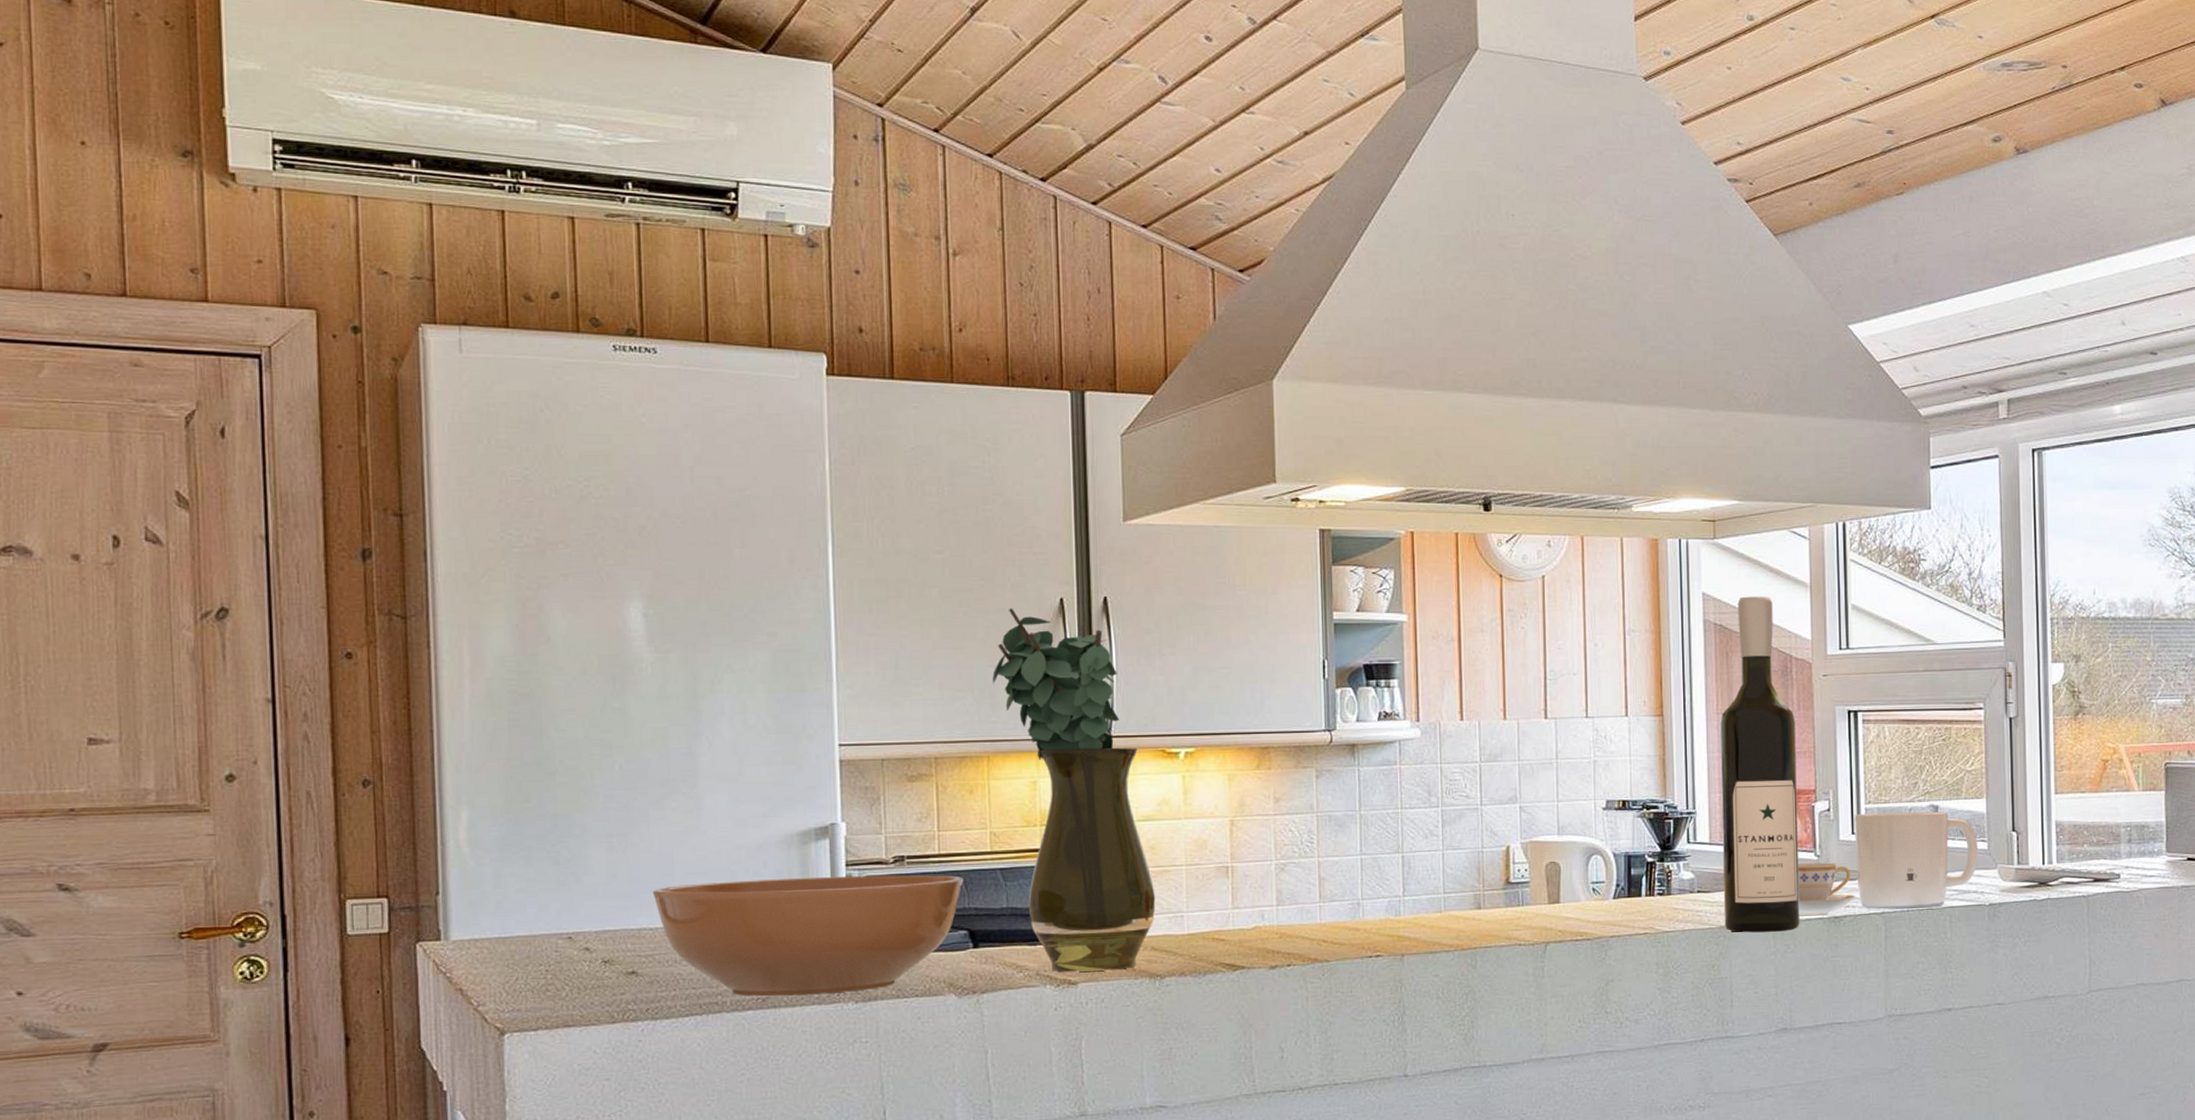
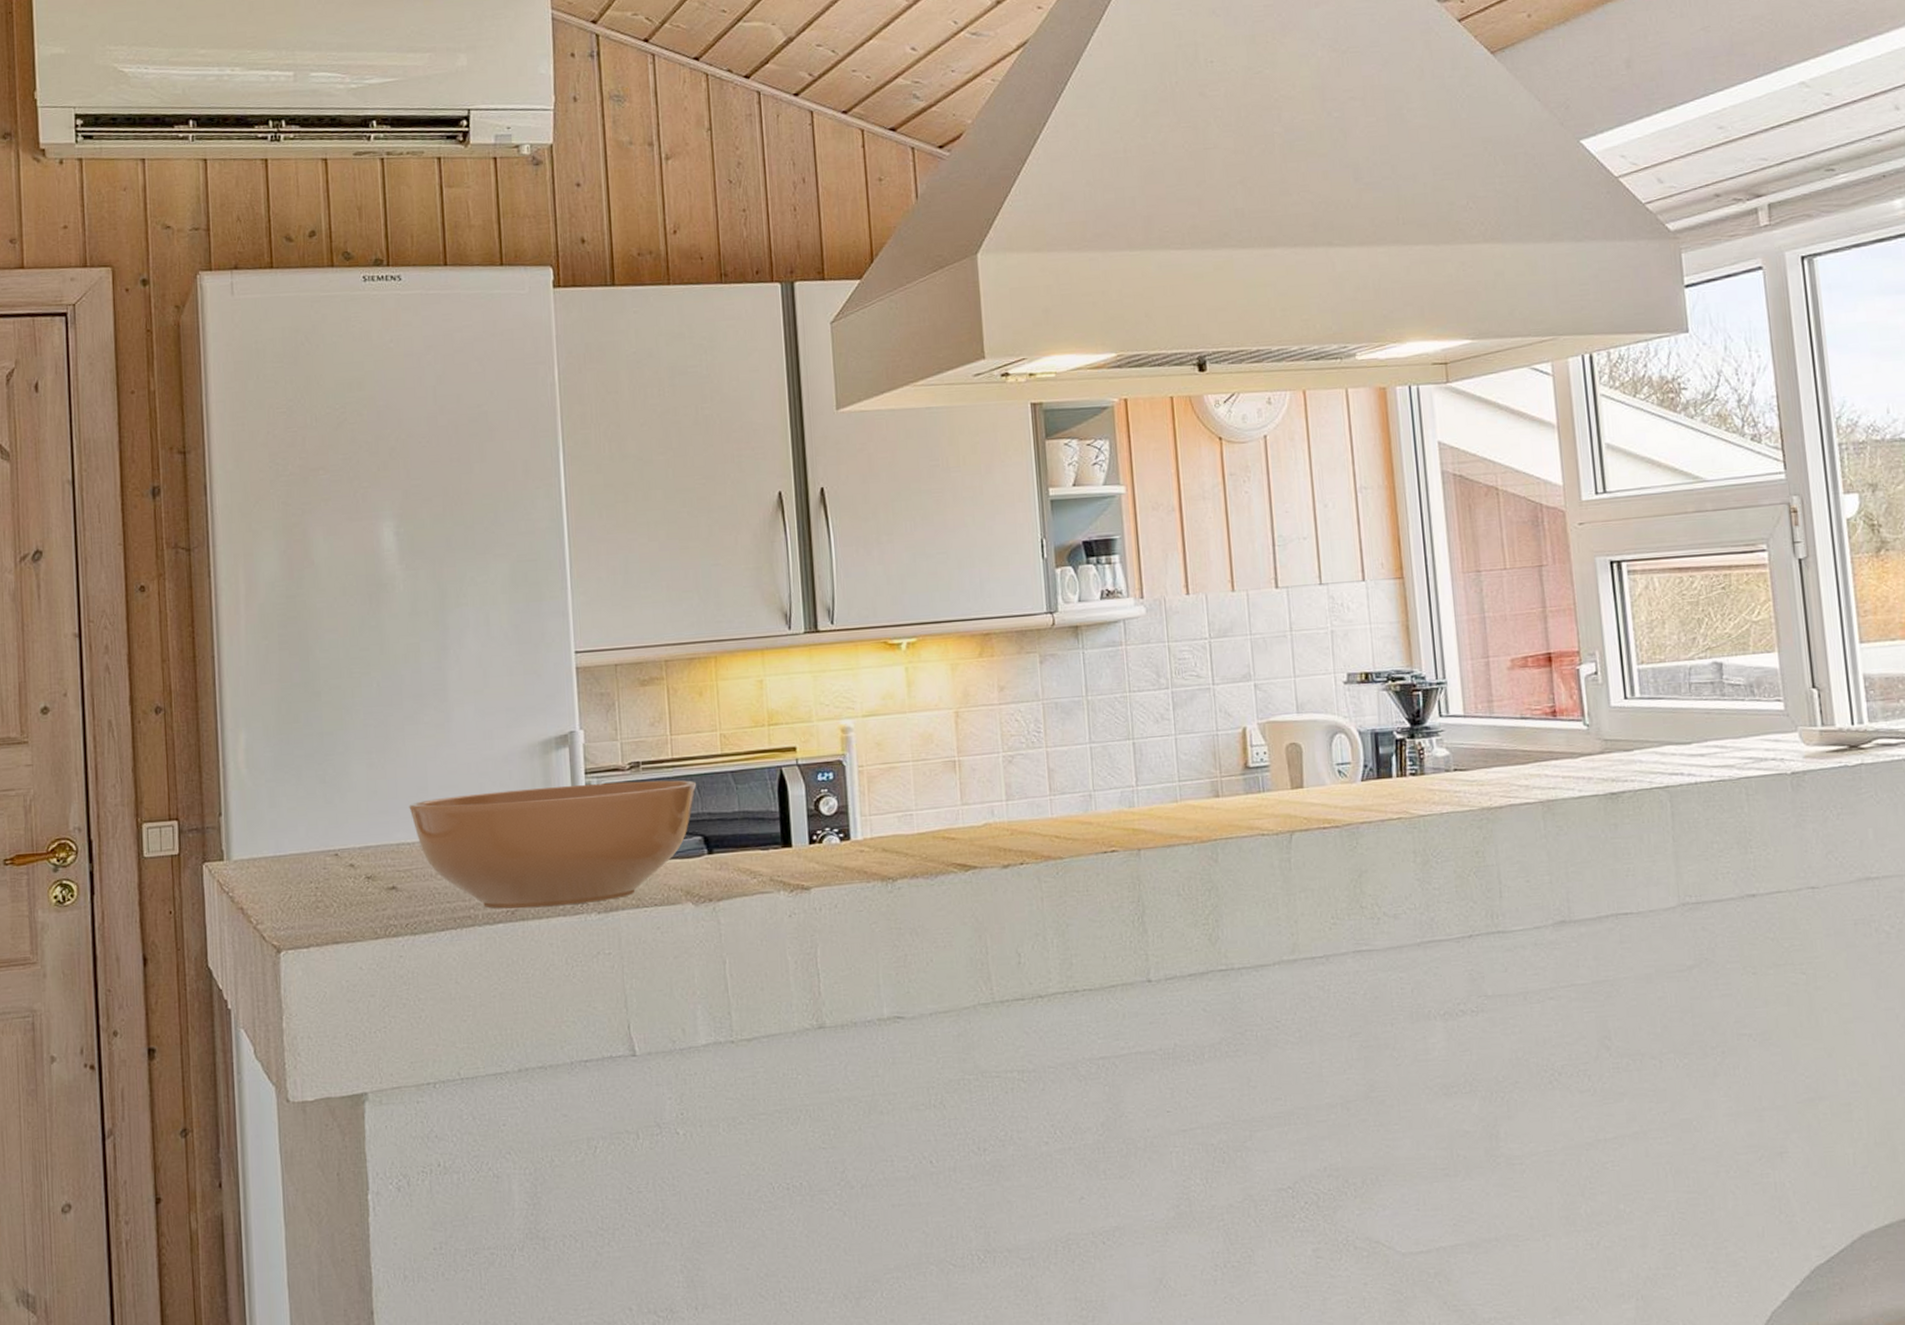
vase: present [992,608,1156,972] -> none [716,504,885,877]
bottle: present [1720,596,1800,933] -> none [1467,441,1572,815]
teacup: present [1797,863,1856,917] -> none [1565,732,1634,794]
mug: present [1854,811,1979,910] -> none [1625,669,1774,783]

